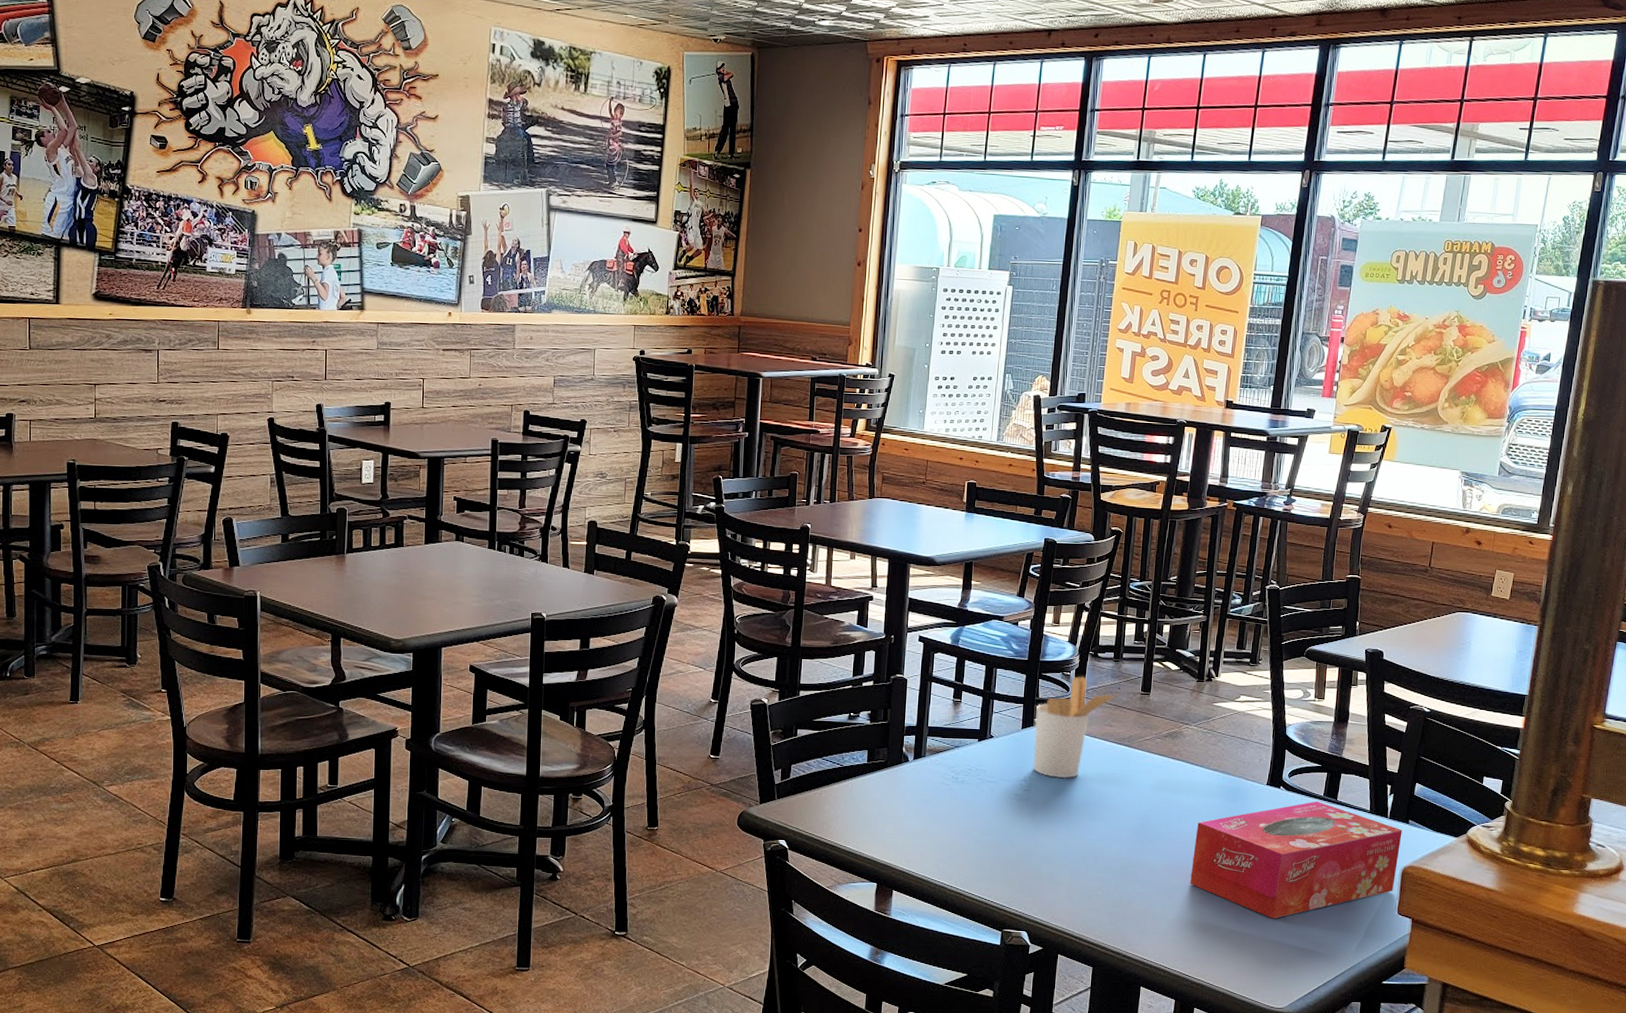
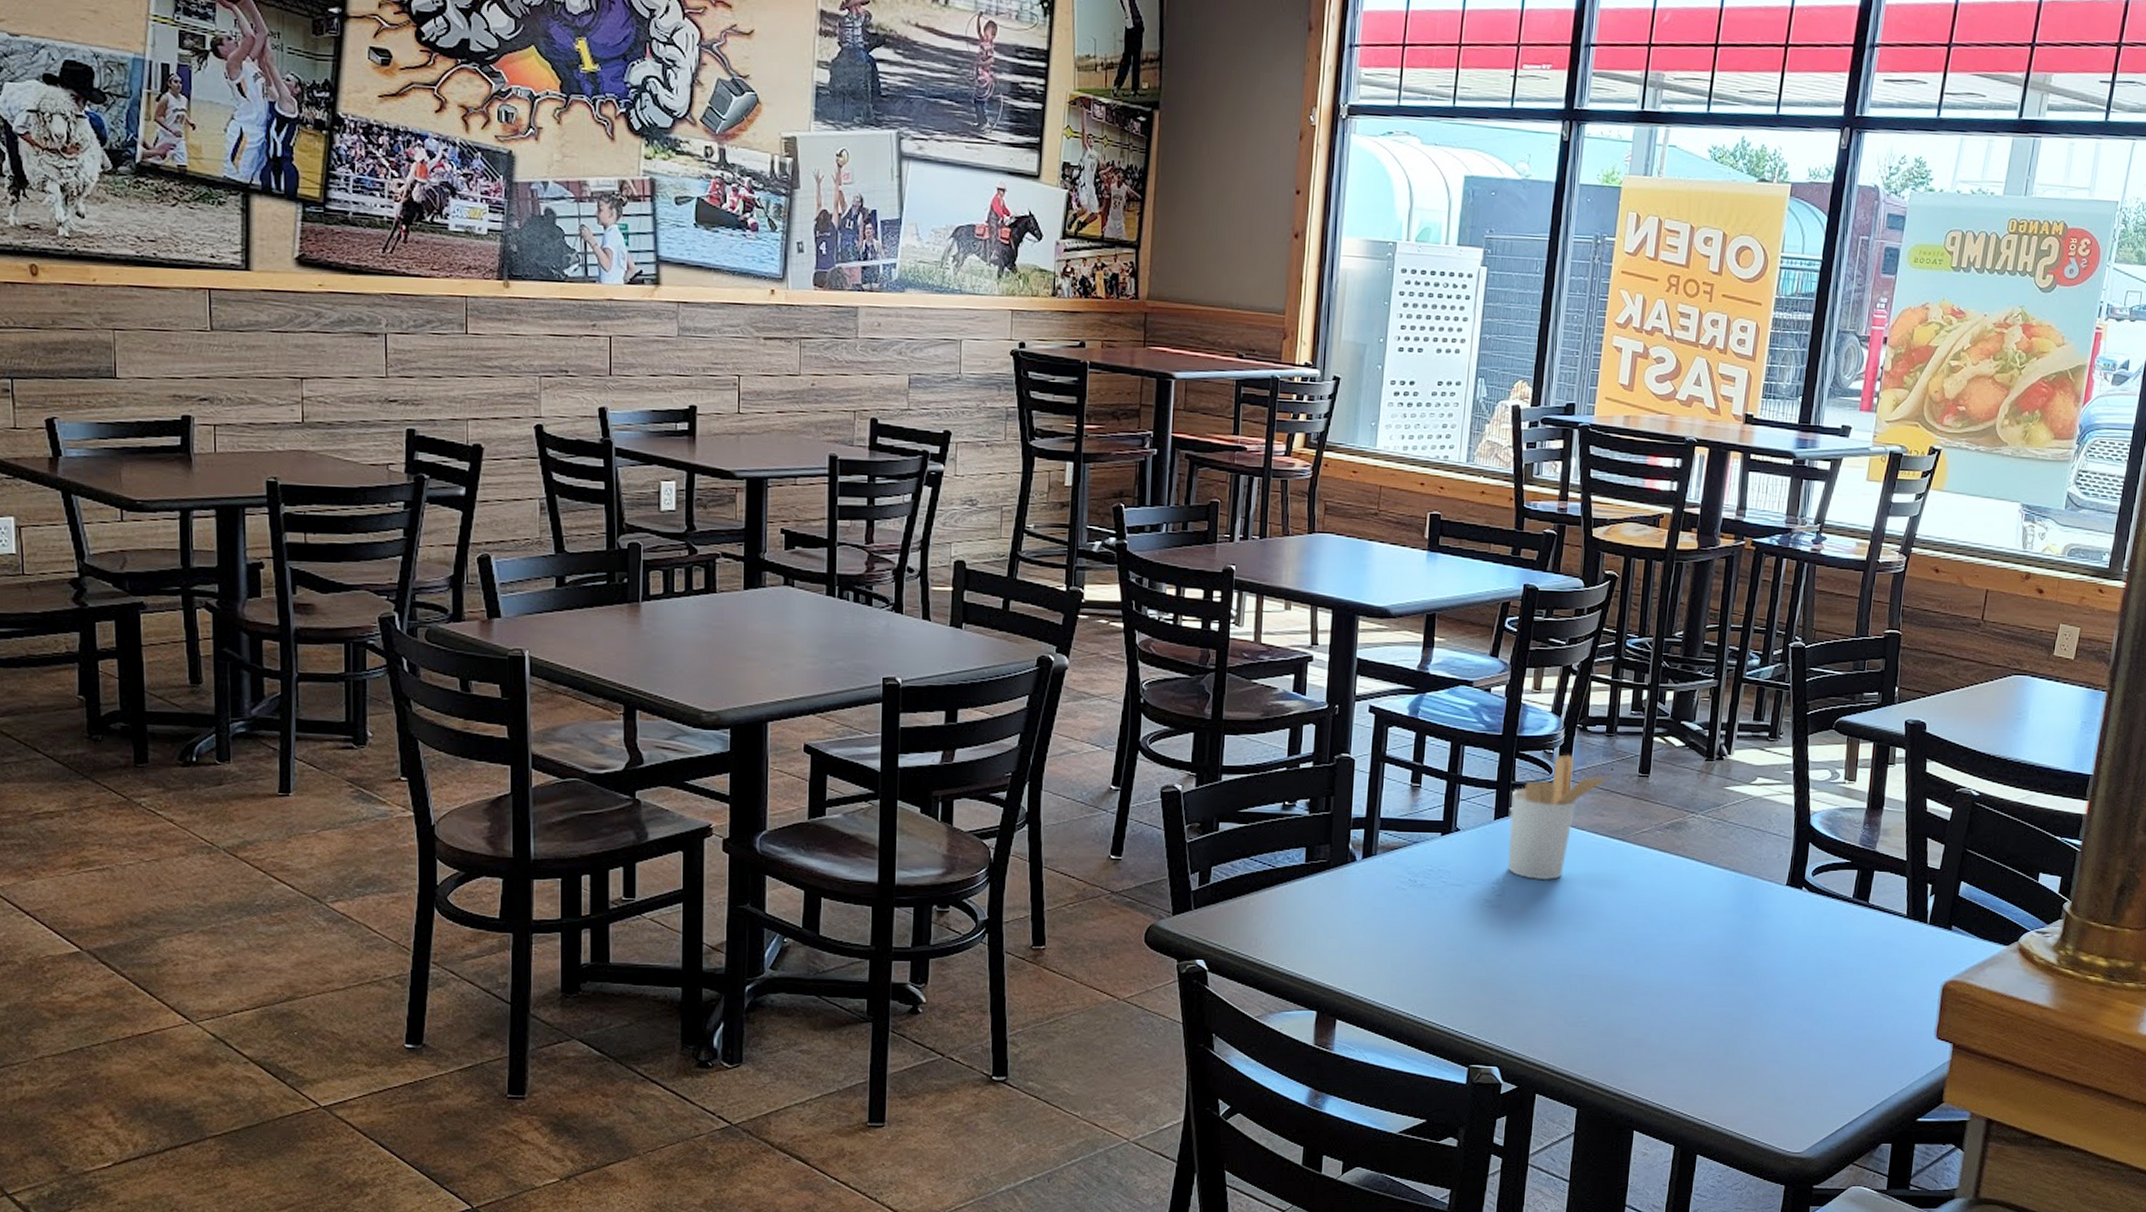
tissue box: present [1190,801,1402,919] -> none [1694,904,1944,1047]

